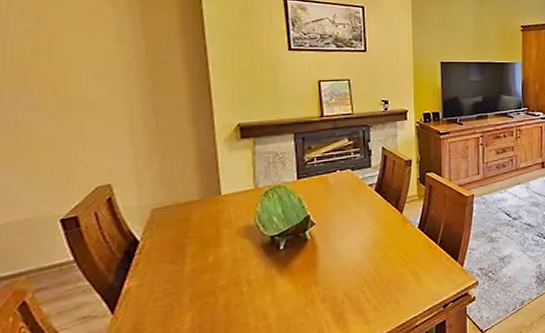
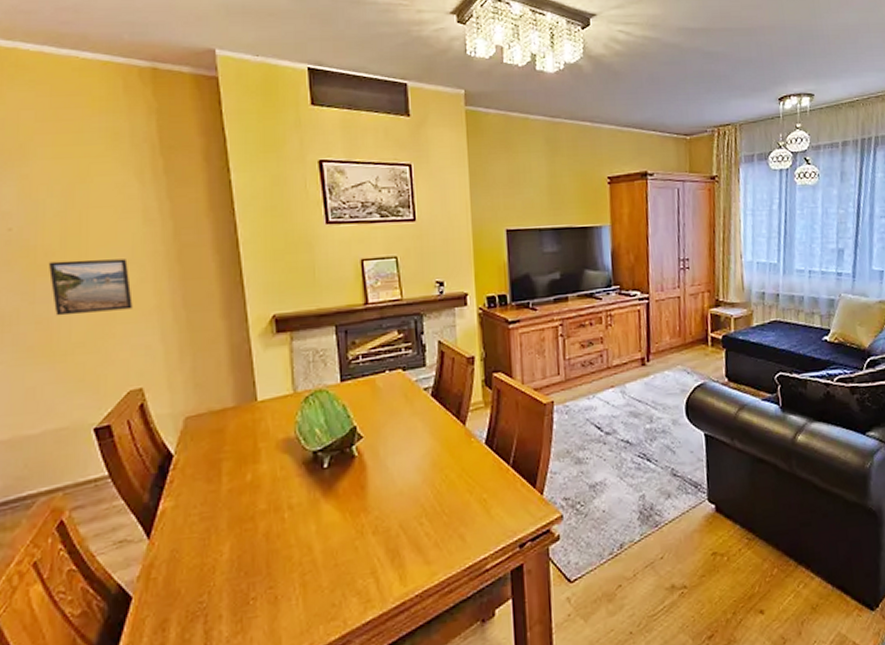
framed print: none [17,71,104,120] -> present [48,259,133,316]

